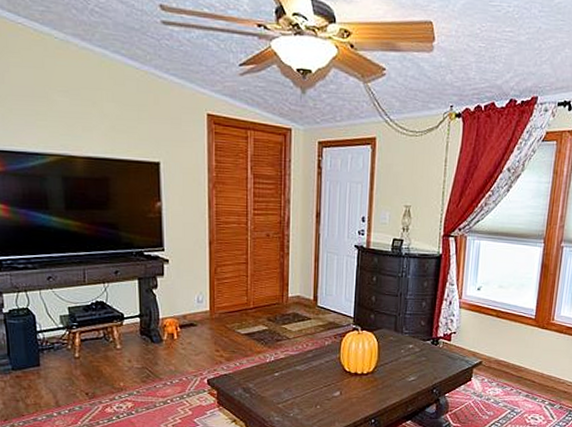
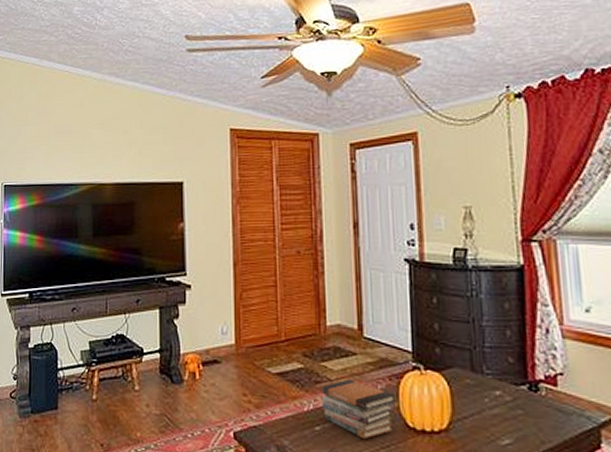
book stack: none [281,337,338,381] -> present [321,379,395,440]

